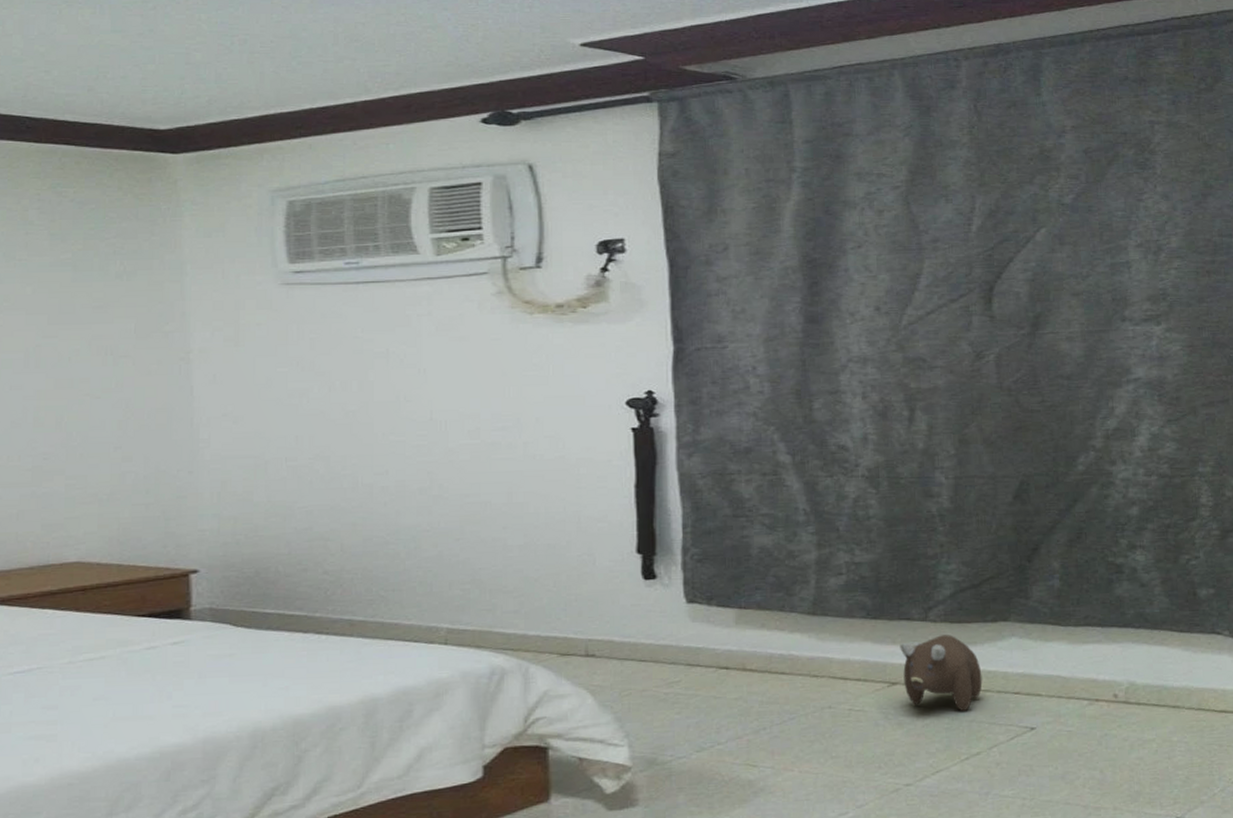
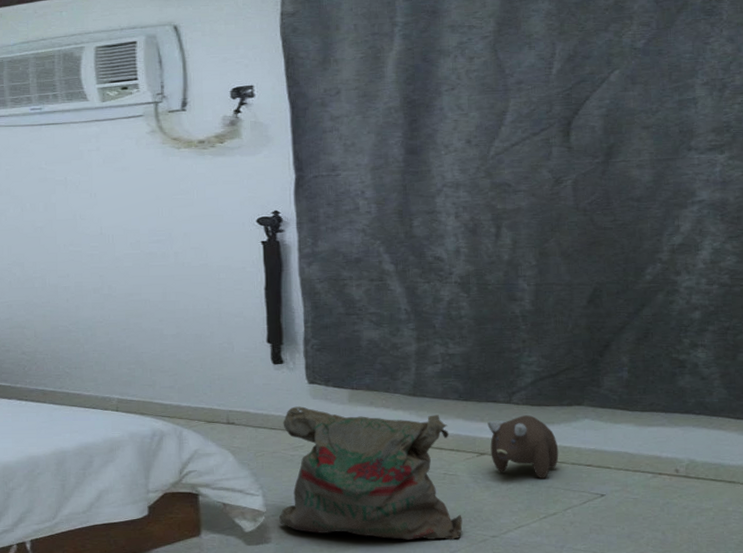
bag: none [649,631,871,795] -> present [279,406,463,541]

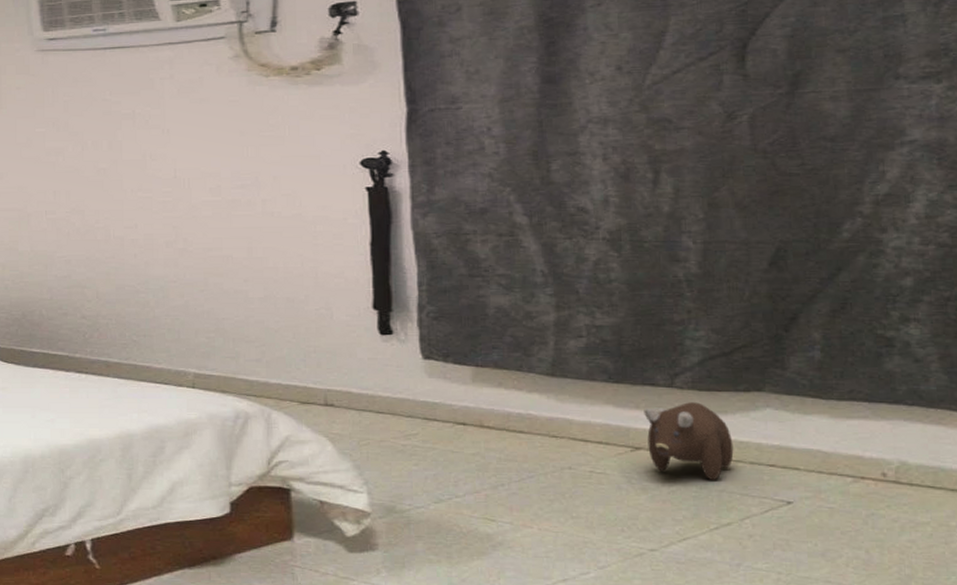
bag: present [279,406,463,541] -> none [388,386,613,554]

